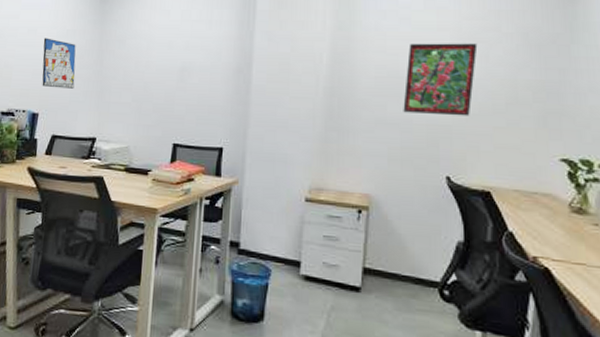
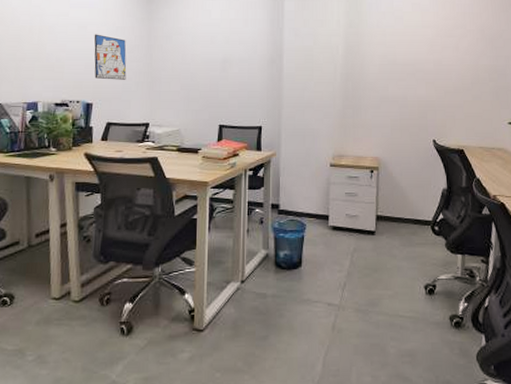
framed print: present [403,43,478,116] -> none [400,37,451,93]

